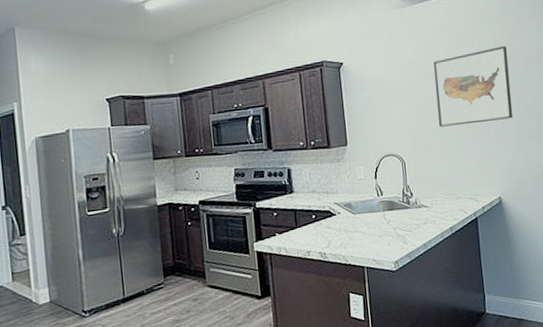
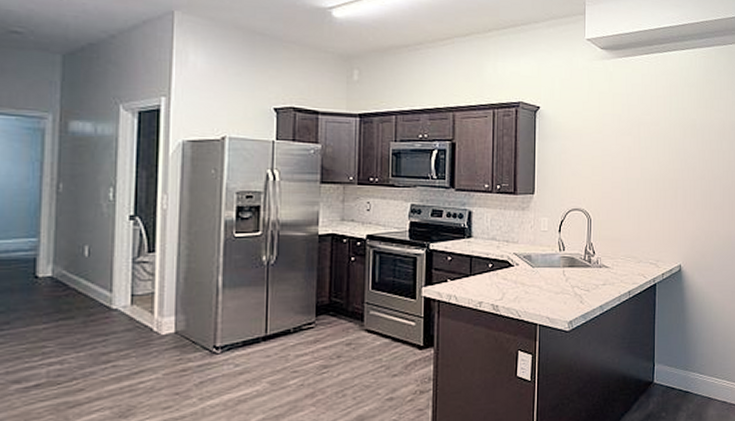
wall art: present [433,46,513,127] -> none [628,113,703,188]

